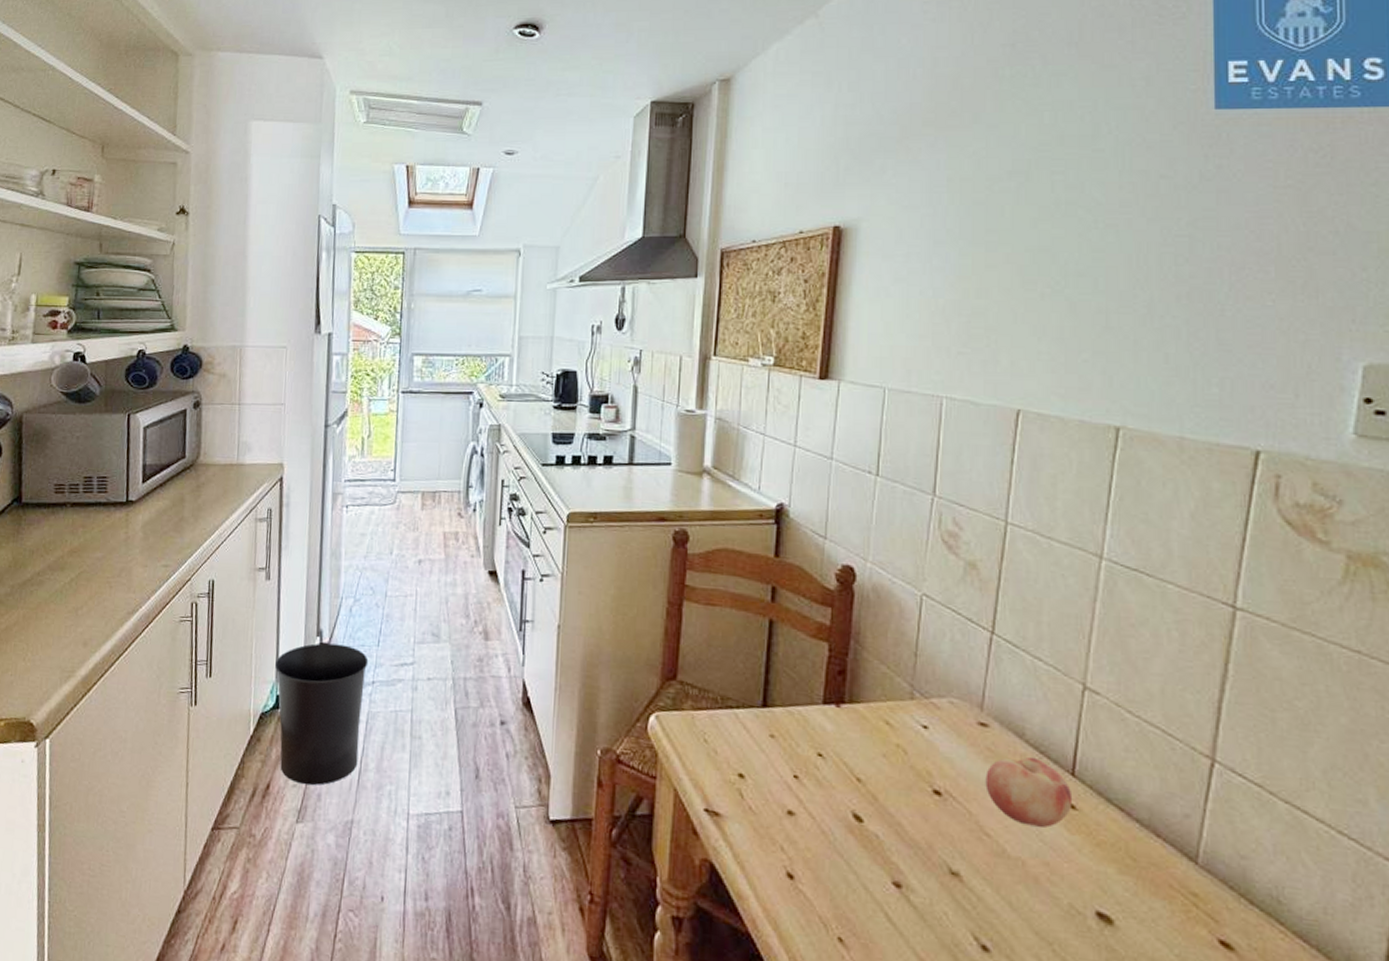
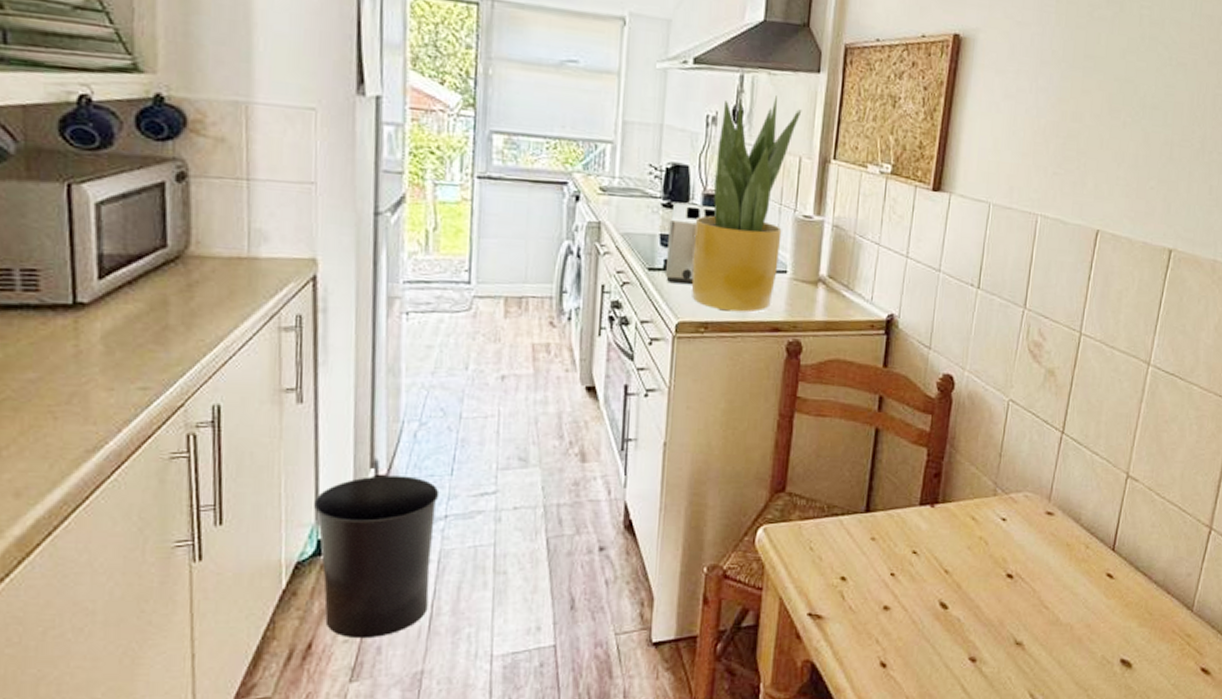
toaster: none [558,405,603,478] -> present [666,203,716,285]
planter: none [580,302,681,503] -> present [691,96,802,313]
fruit: present [985,756,1073,828] -> none [1048,538,1112,596]

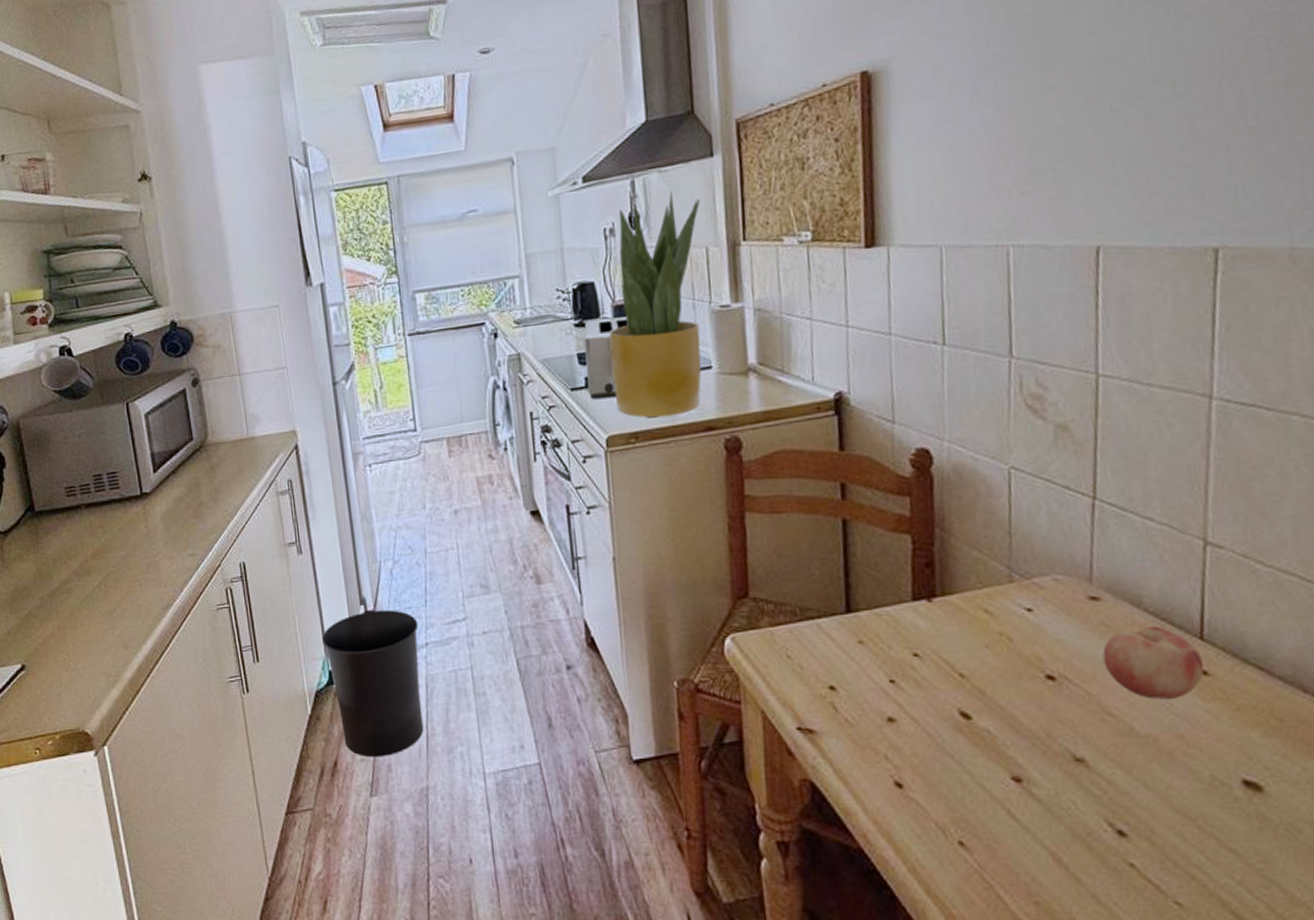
fruit: none [1048,538,1112,596] -> present [1102,625,1205,699]

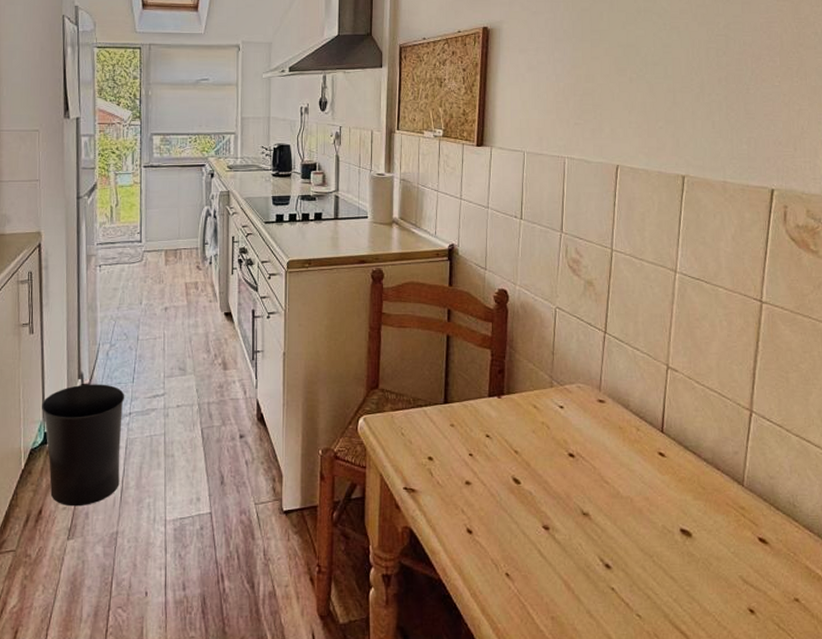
toaster: present [583,316,629,399] -> none [278,173,312,232]
planter: present [609,191,702,418] -> none [297,88,371,250]
fruit: present [1102,625,1205,699] -> none [604,421,663,472]

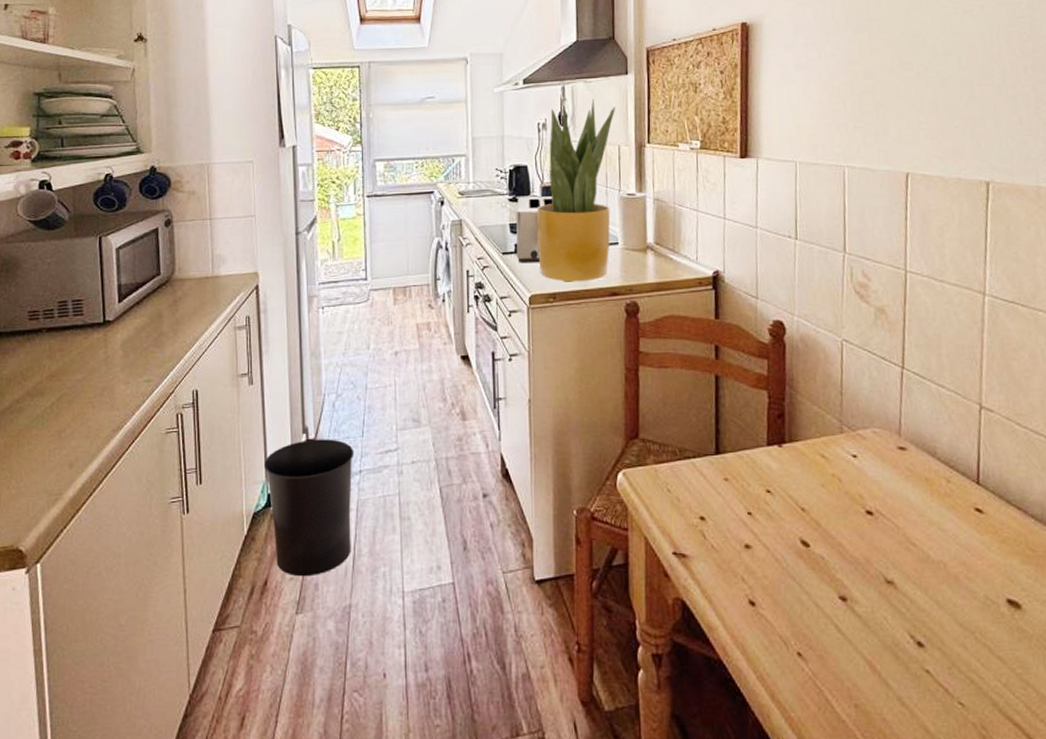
toaster: none [278,173,312,232] -> present [516,196,553,263]
planter: none [297,88,371,250] -> present [537,99,616,282]

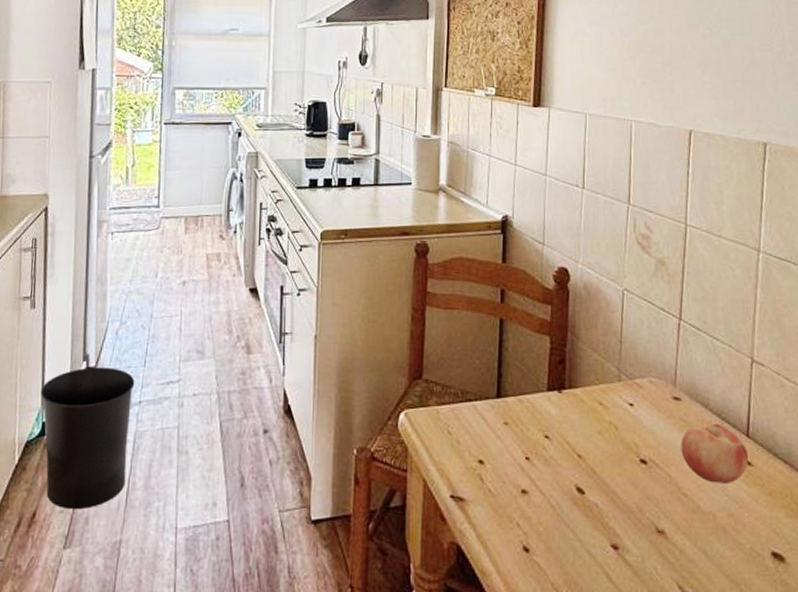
toaster: present [516,196,553,263] -> none [311,133,350,199]
planter: present [537,99,616,282] -> none [332,41,416,220]
fruit: none [907,472,980,532] -> present [681,423,749,483]

